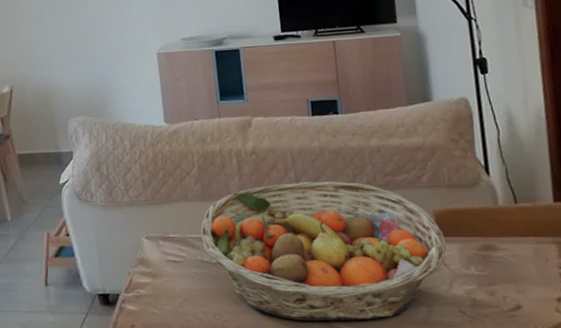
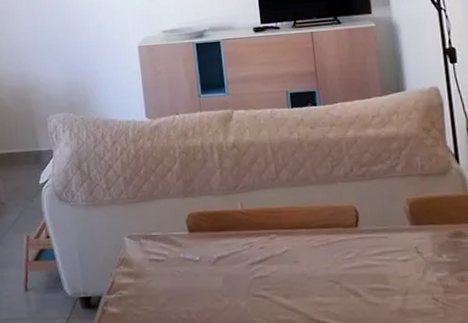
fruit basket: present [200,181,447,320] -> none [183,173,420,315]

